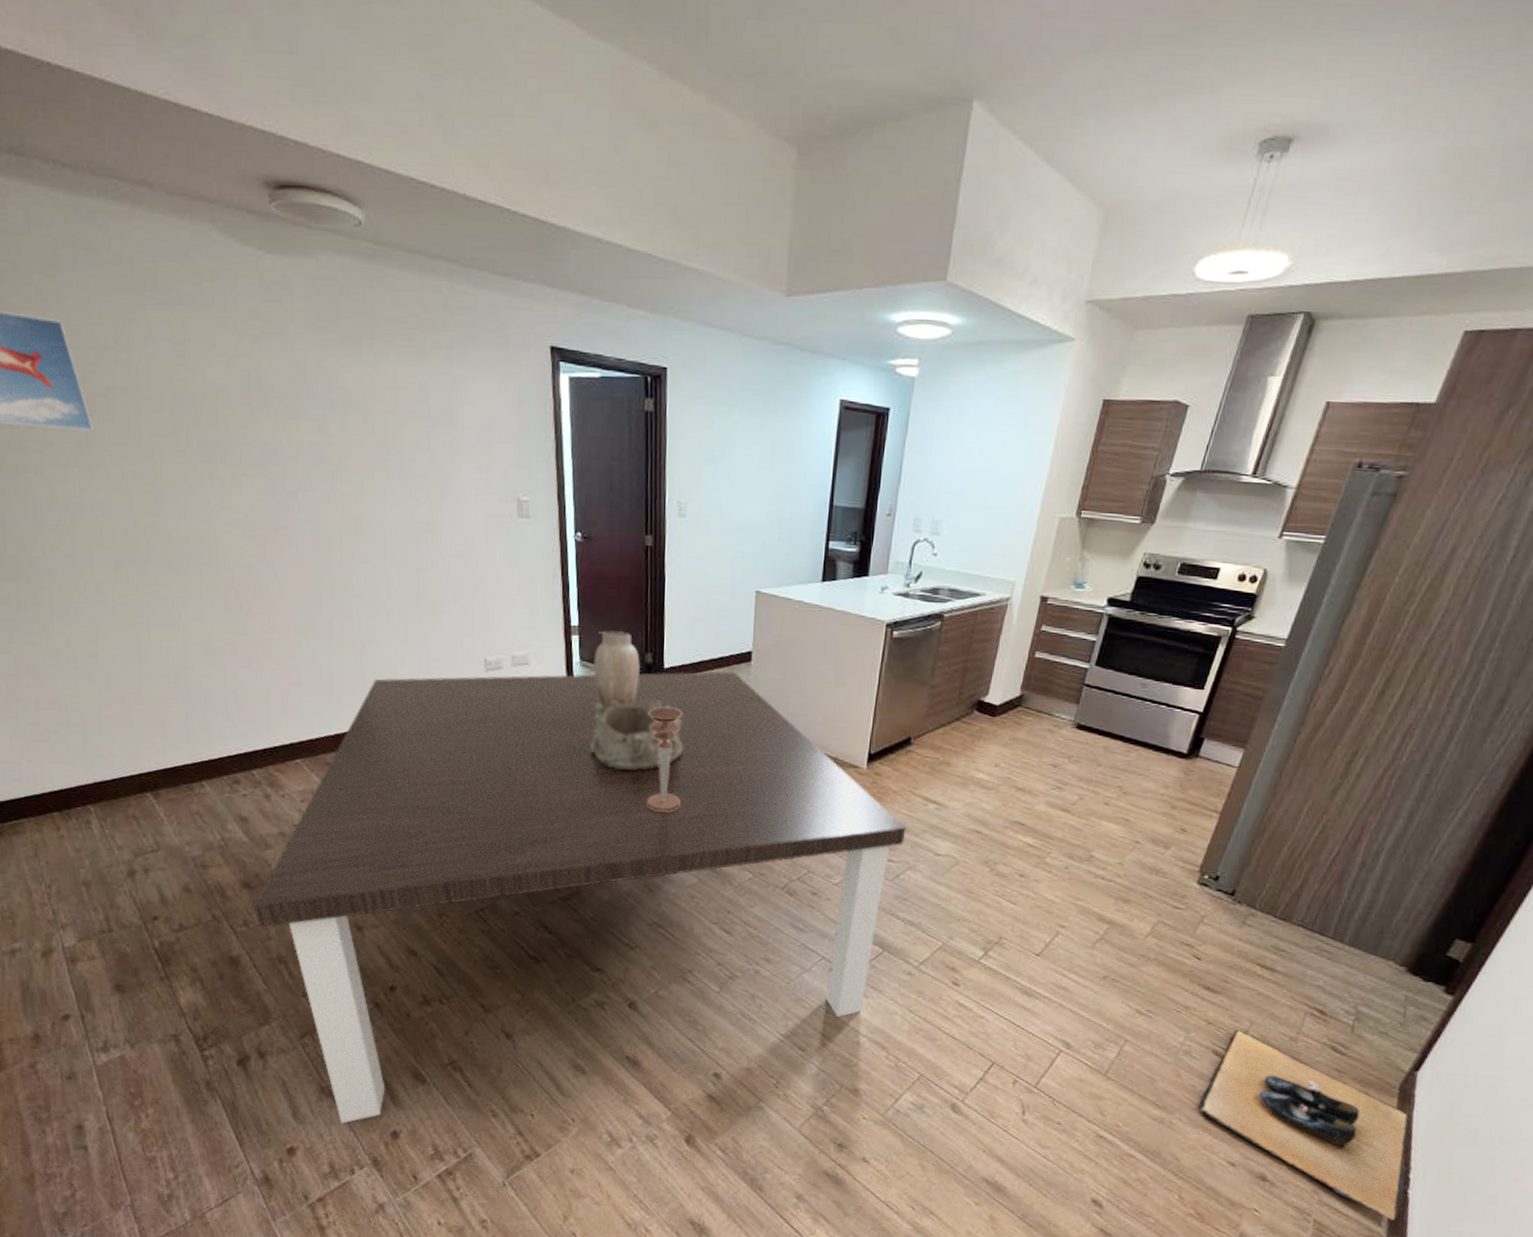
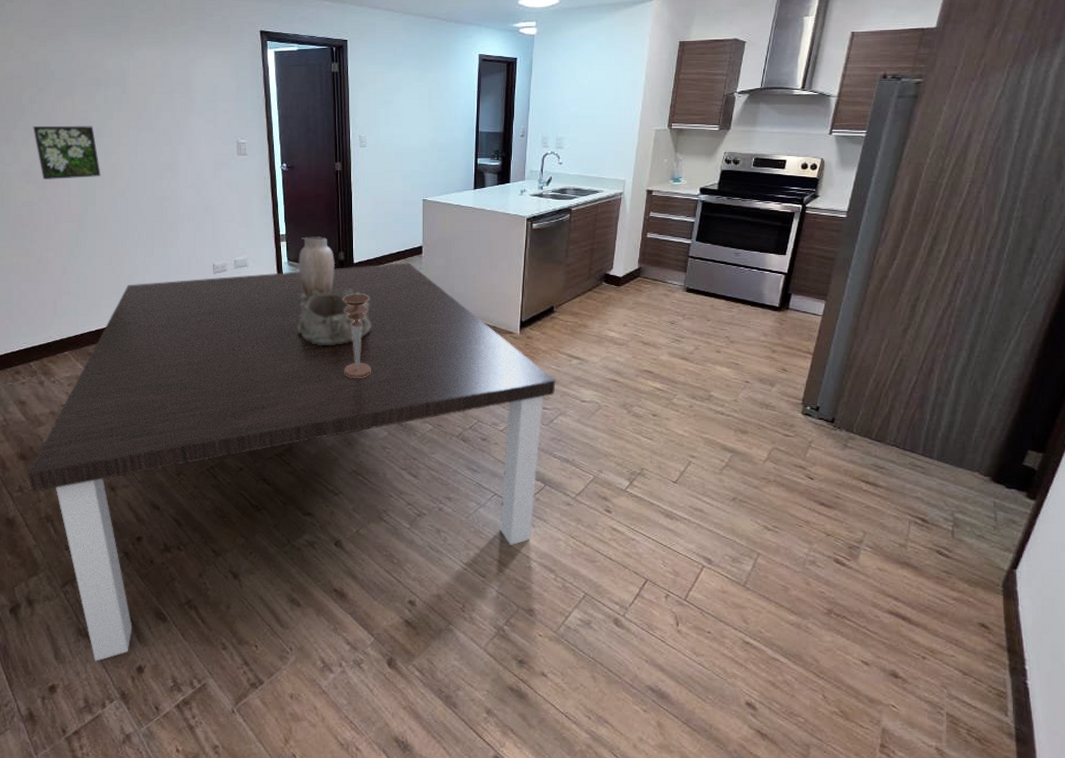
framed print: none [246,459,338,536] -> present [33,125,101,180]
shoe: present [1198,1030,1410,1221] -> none [829,540,1024,711]

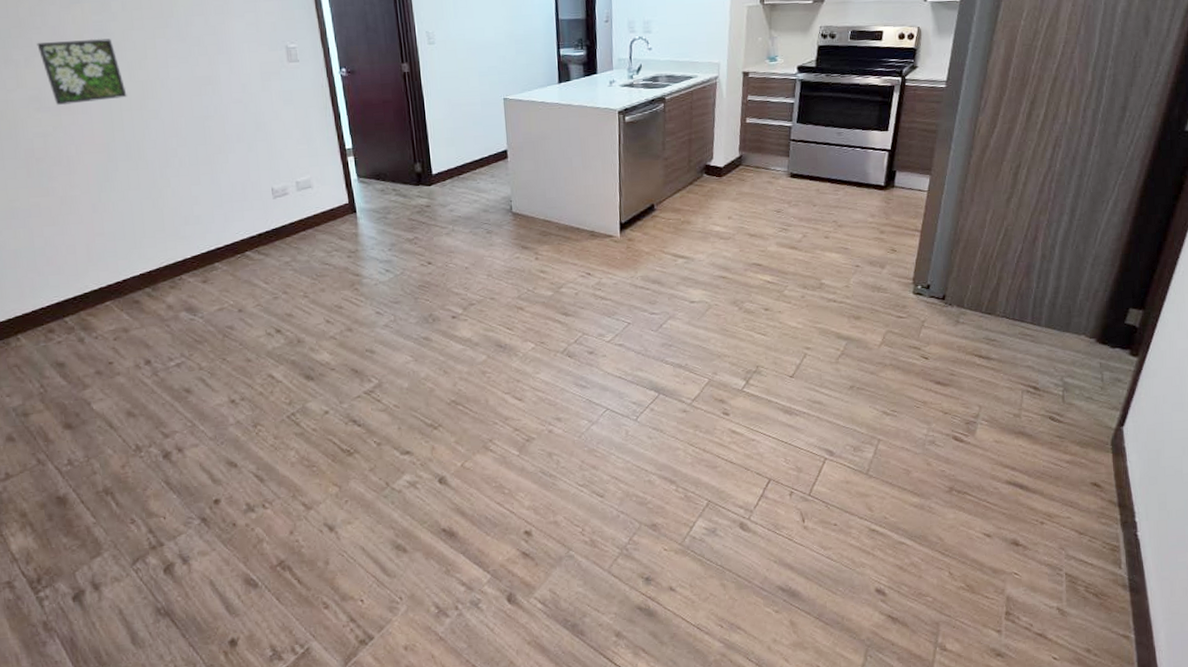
dining table: present [27,263,556,661] -> none [76,169,662,641]
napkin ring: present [297,290,371,346] -> none [375,204,459,269]
vase: present [298,236,336,298] -> none [369,148,413,218]
candlestick: present [342,294,371,378] -> none [423,208,462,301]

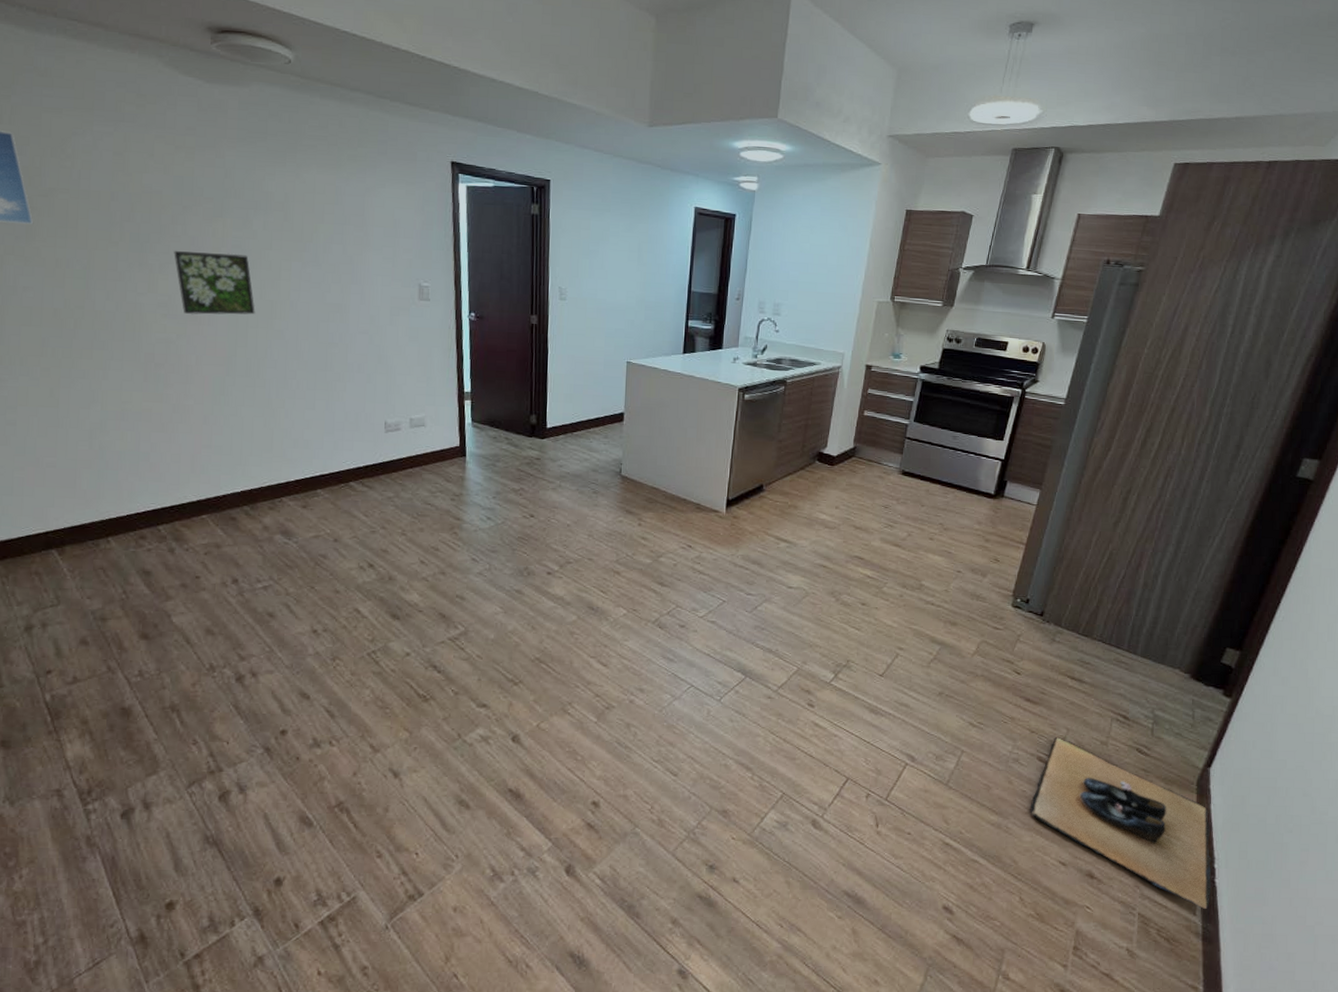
shoe: none [950,415,1134,563] -> present [1030,737,1213,910]

